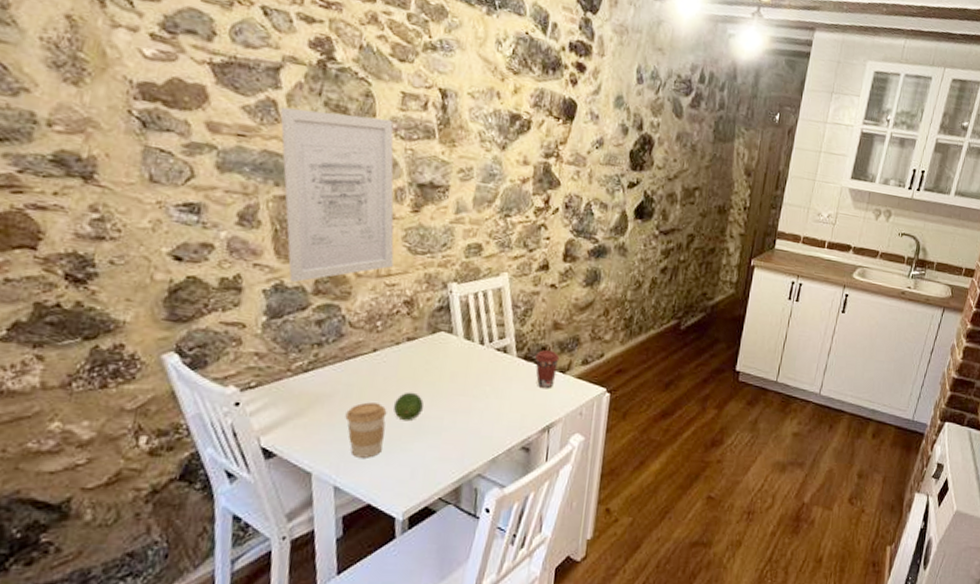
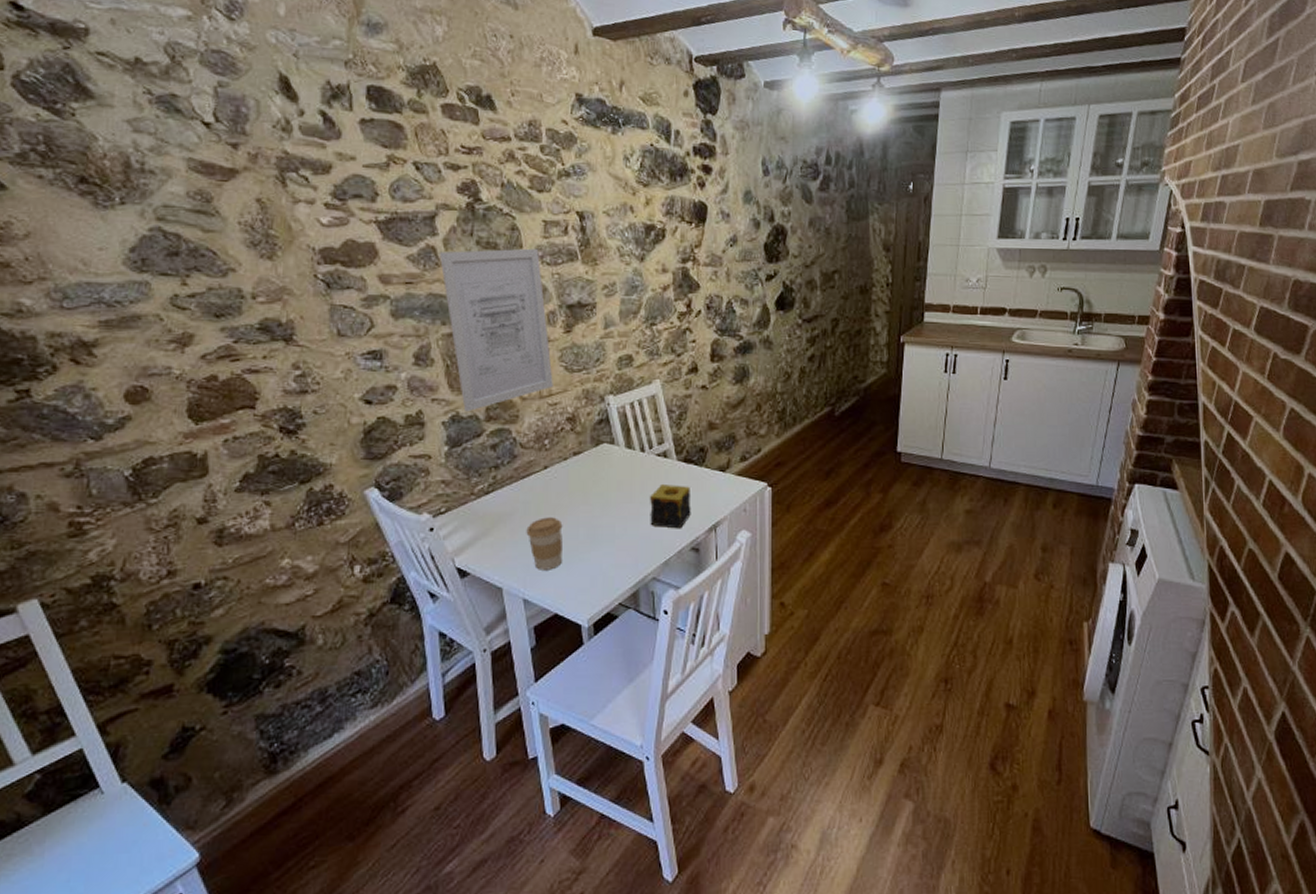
fruit: present [393,392,424,422] -> none [567,504,595,532]
candle: none [481,379,528,427] -> present [649,483,691,529]
coffee cup: present [534,350,560,389] -> none [693,451,718,489]

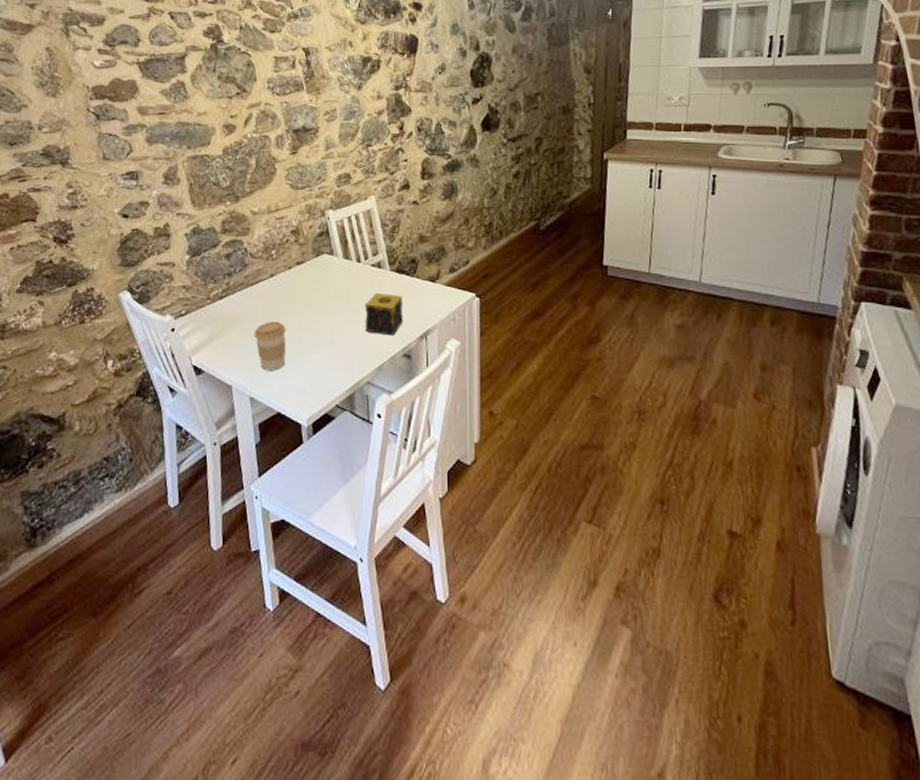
wall art: present [439,248,553,413] -> none [187,81,280,225]

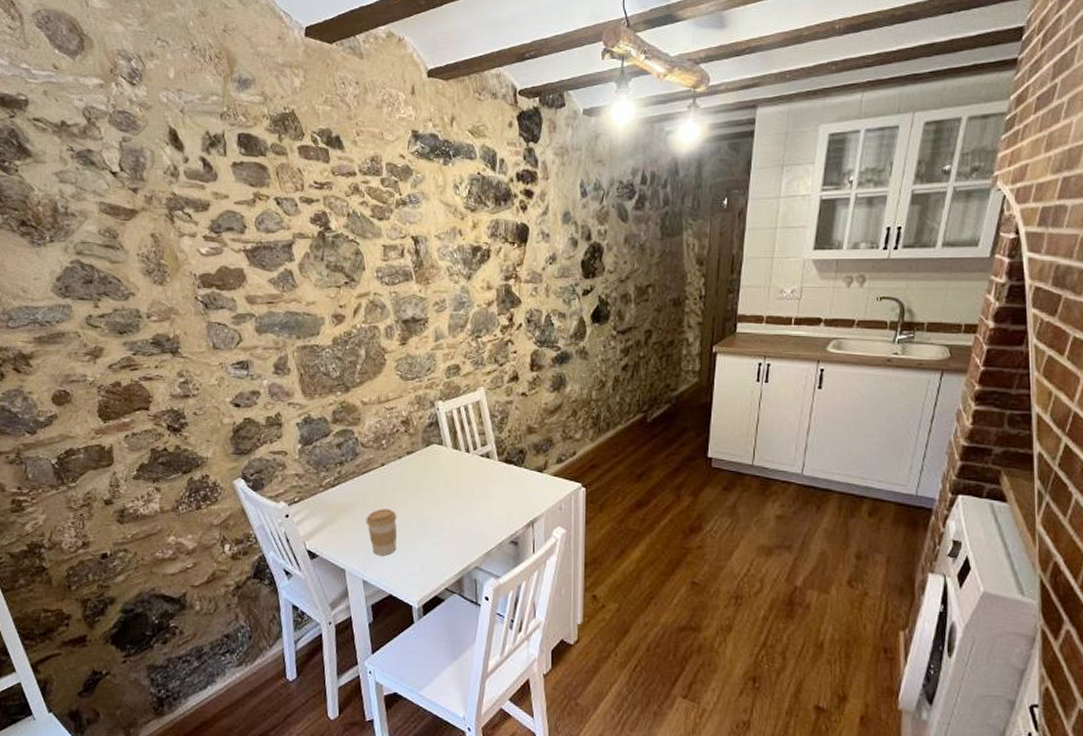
candle: present [364,292,403,336] -> none [473,481,511,524]

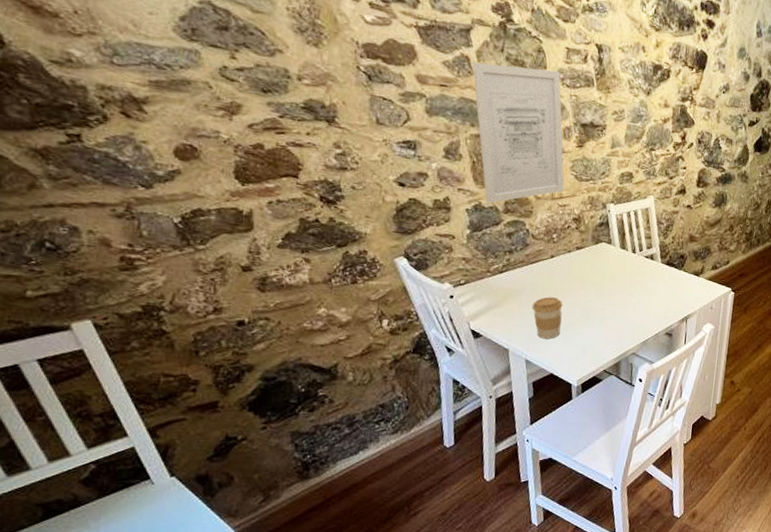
wall art: none [295,270,390,415] -> present [472,62,565,204]

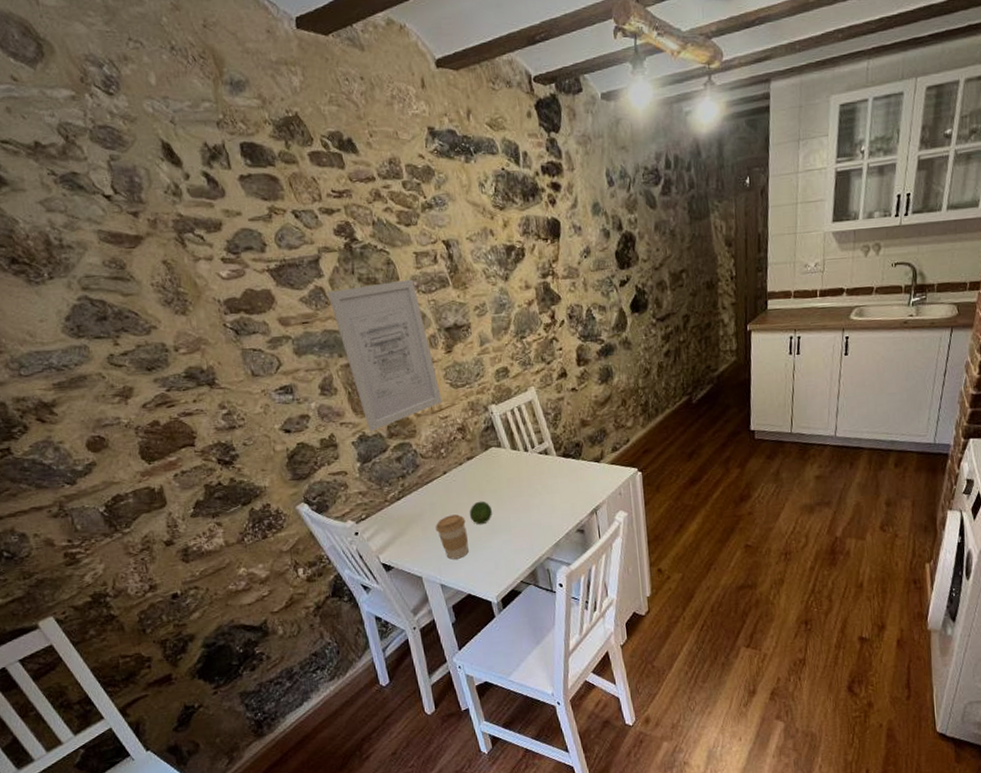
fruit: none [567,289,590,312] -> present [469,501,492,525]

